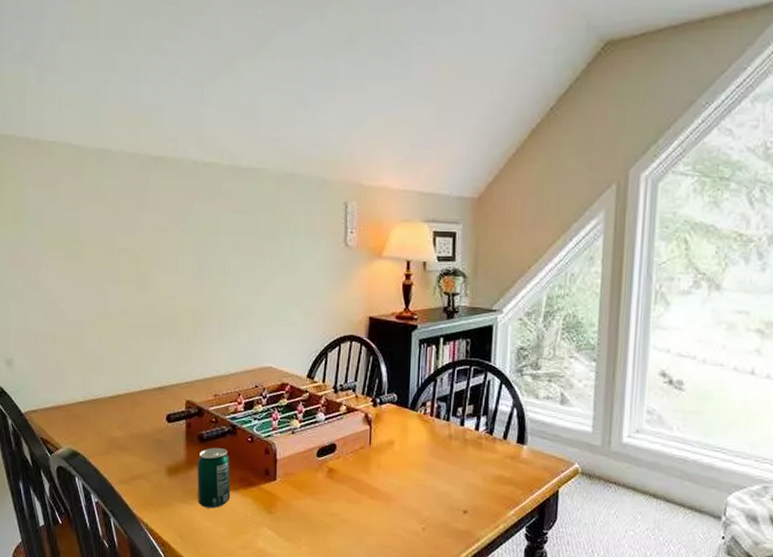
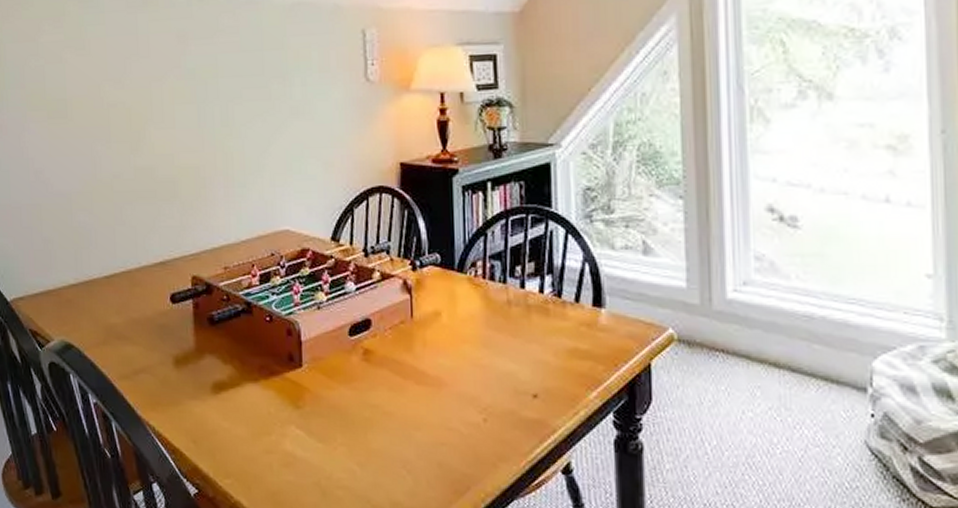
beverage can: present [197,448,231,509] -> none [208,331,250,405]

